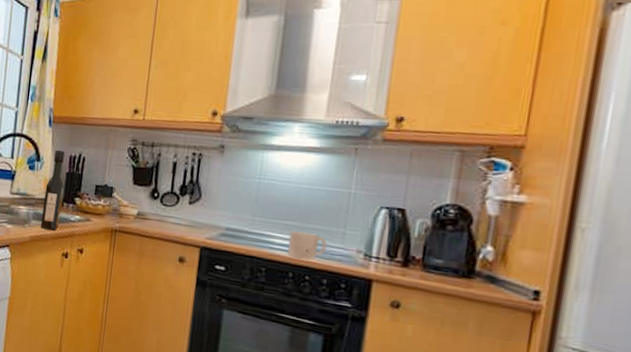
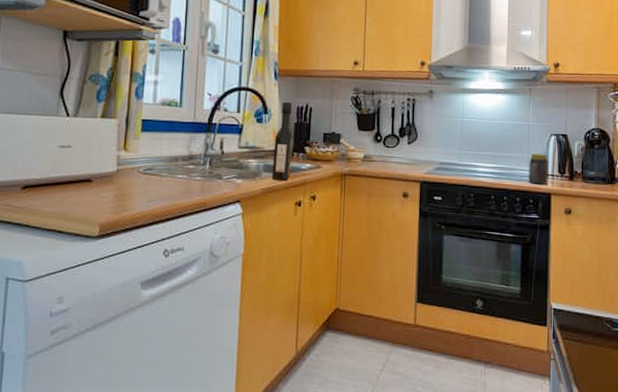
mug: present [287,230,327,261] -> none [488,160,517,183]
jar: none [342,228,374,269] -> present [528,153,549,186]

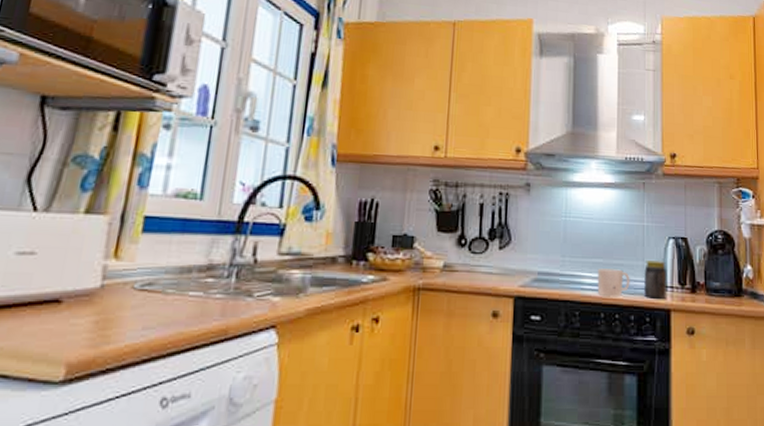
bottle: present [271,101,293,181] -> none [320,194,353,298]
mug: none [488,160,517,183] -> present [597,268,630,297]

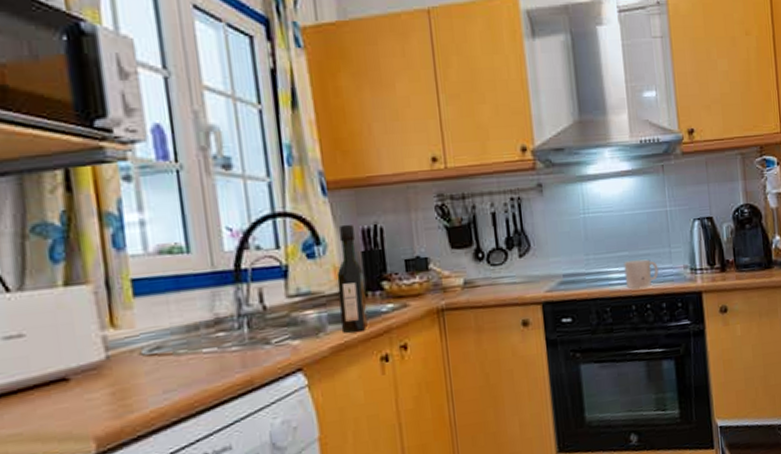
bottle: none [320,194,353,298] -> present [336,224,368,333]
jar: present [643,260,667,300] -> none [671,244,696,285]

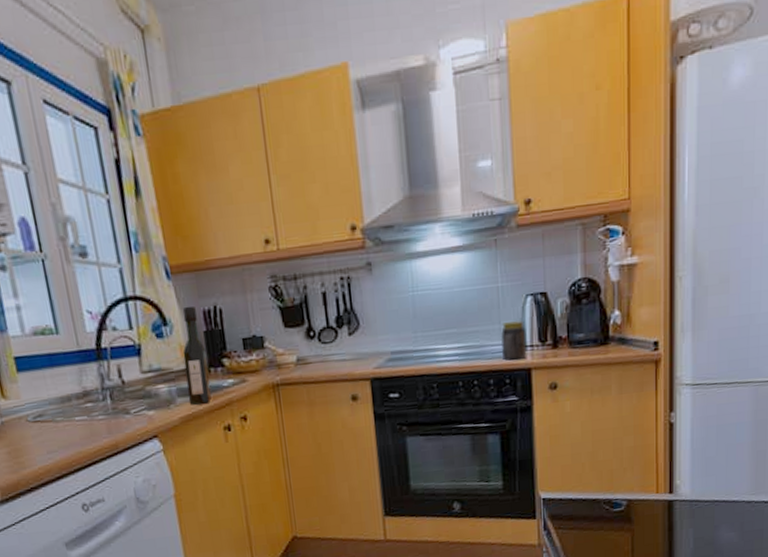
mug: present [623,259,659,289] -> none [452,336,487,366]
jar: none [671,244,696,285] -> present [500,321,526,361]

